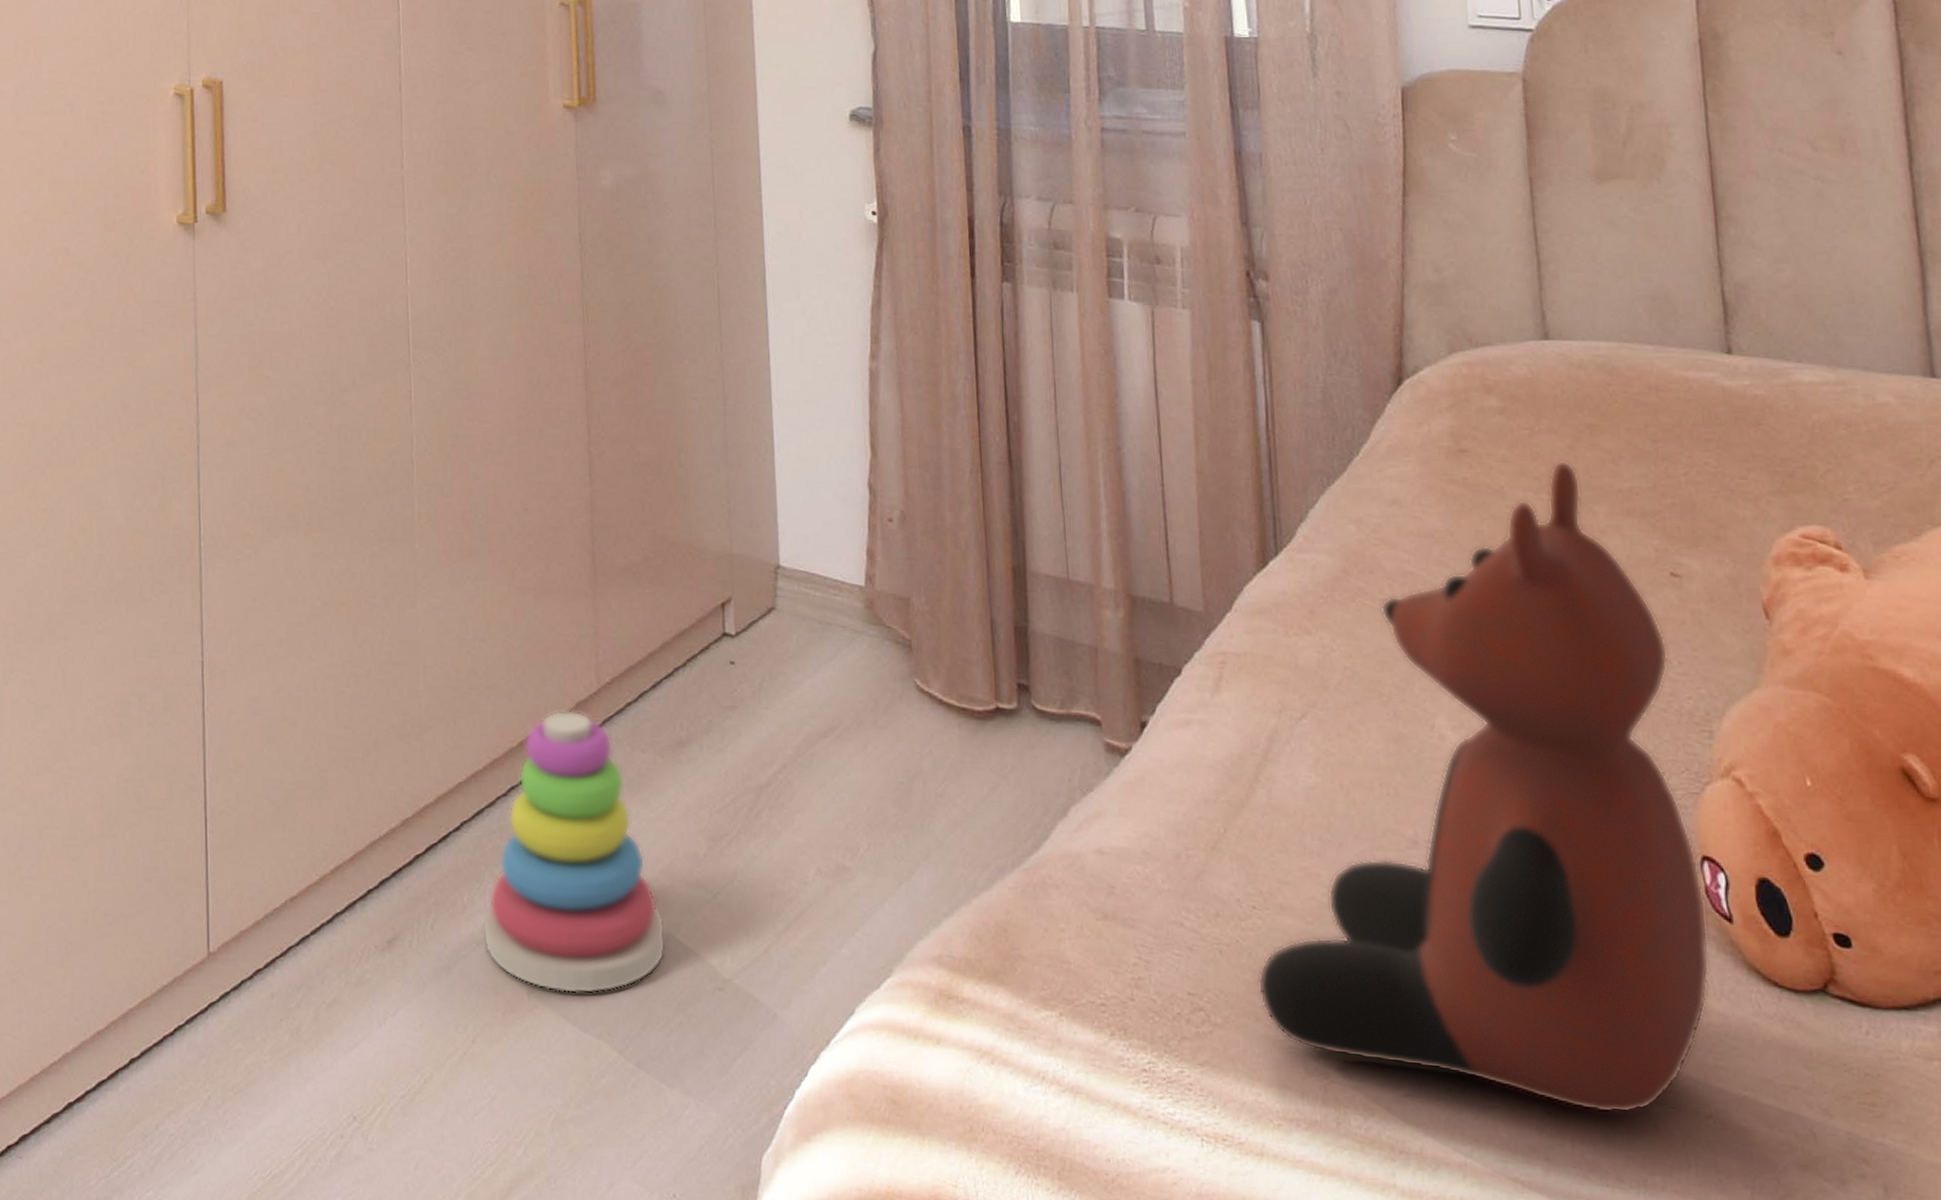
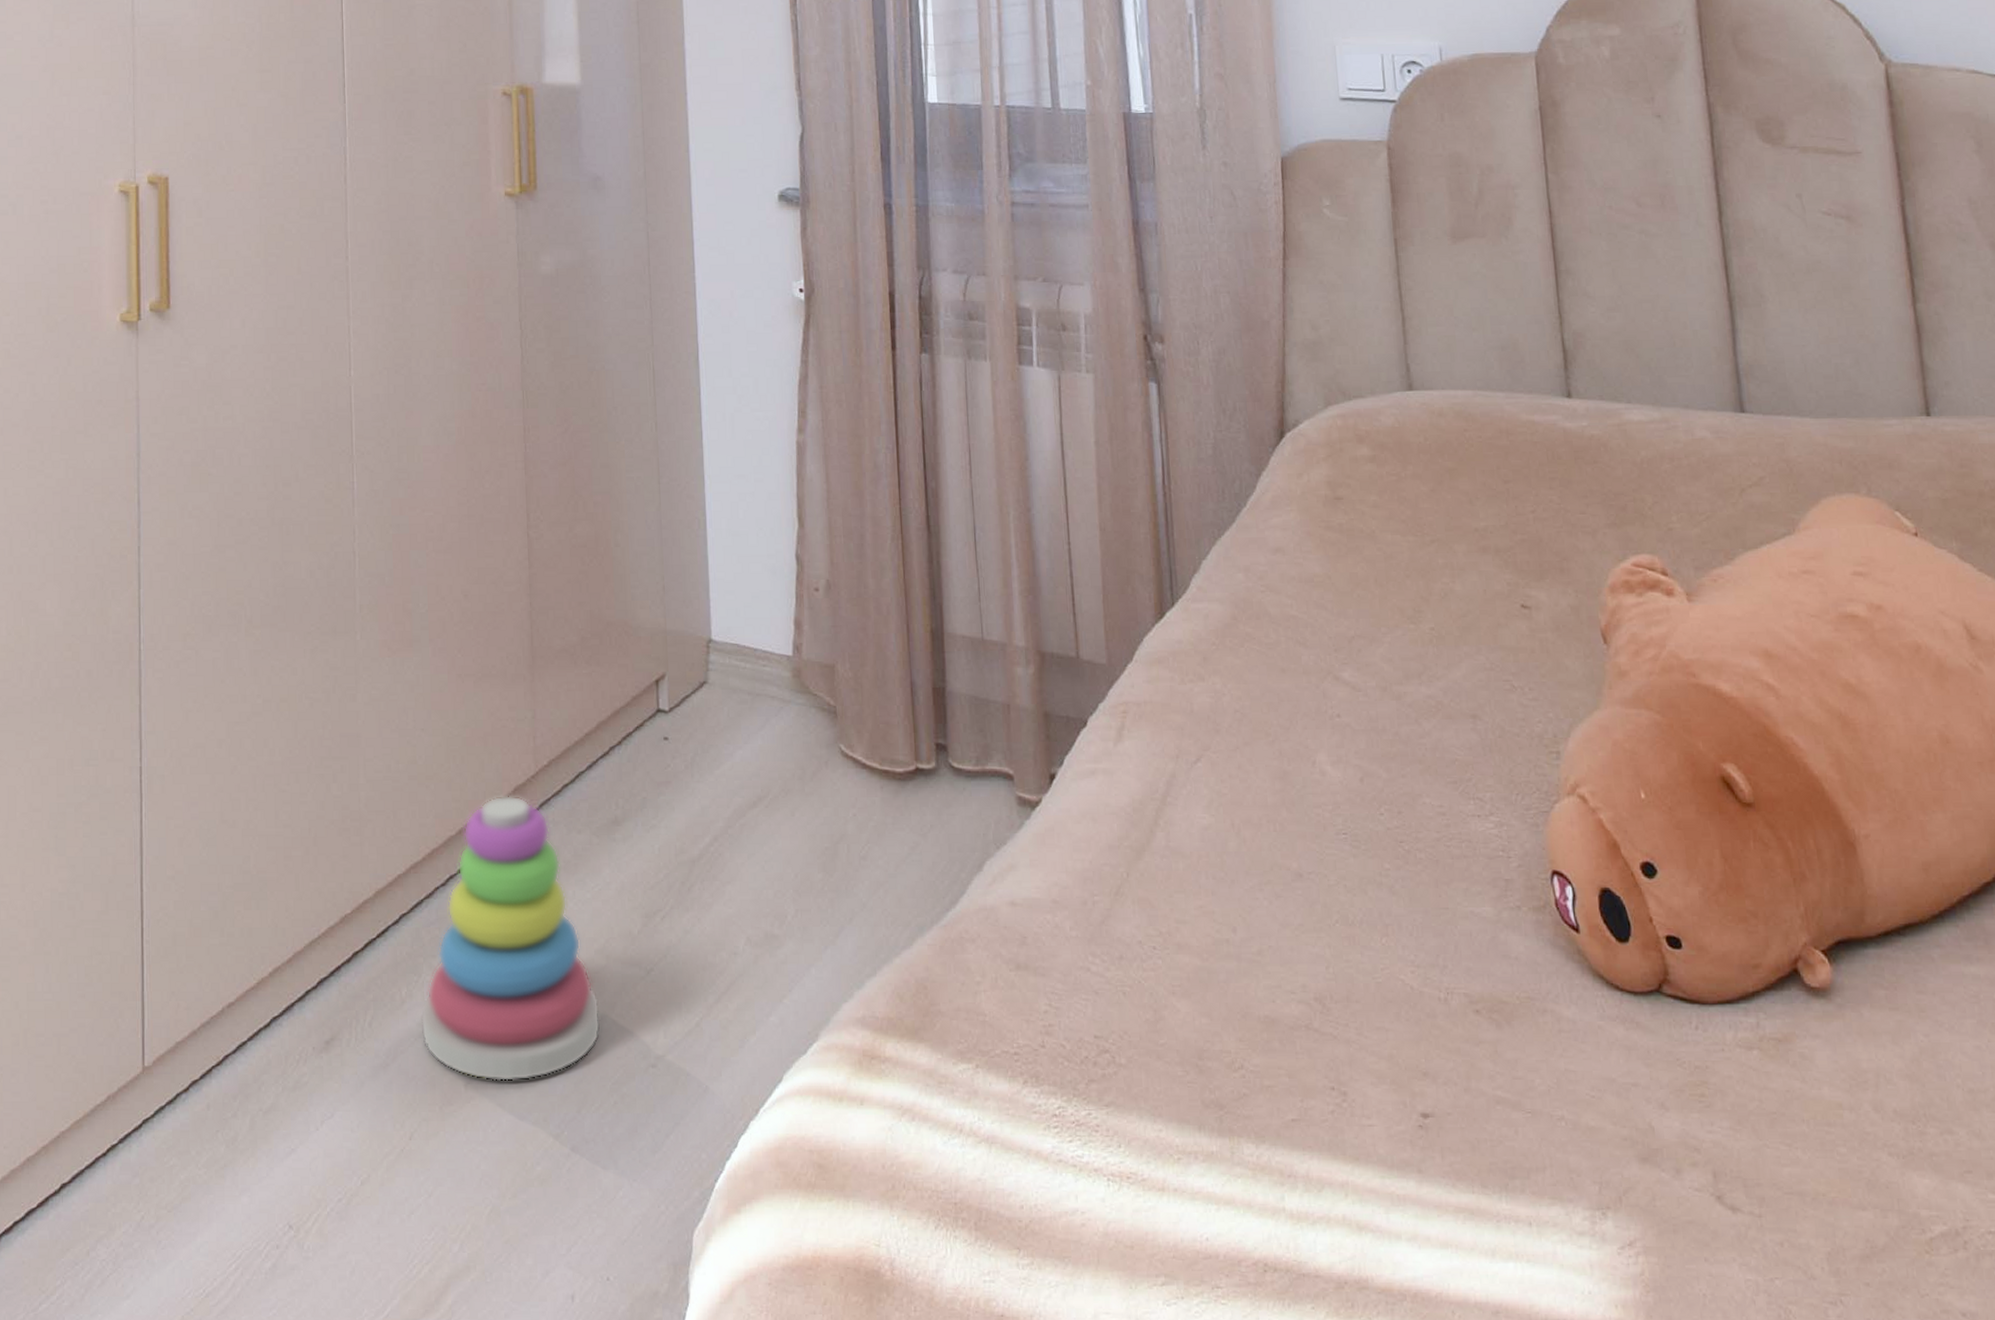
teddy bear: present [1257,460,1710,1114] -> none [1158,503,1560,1123]

